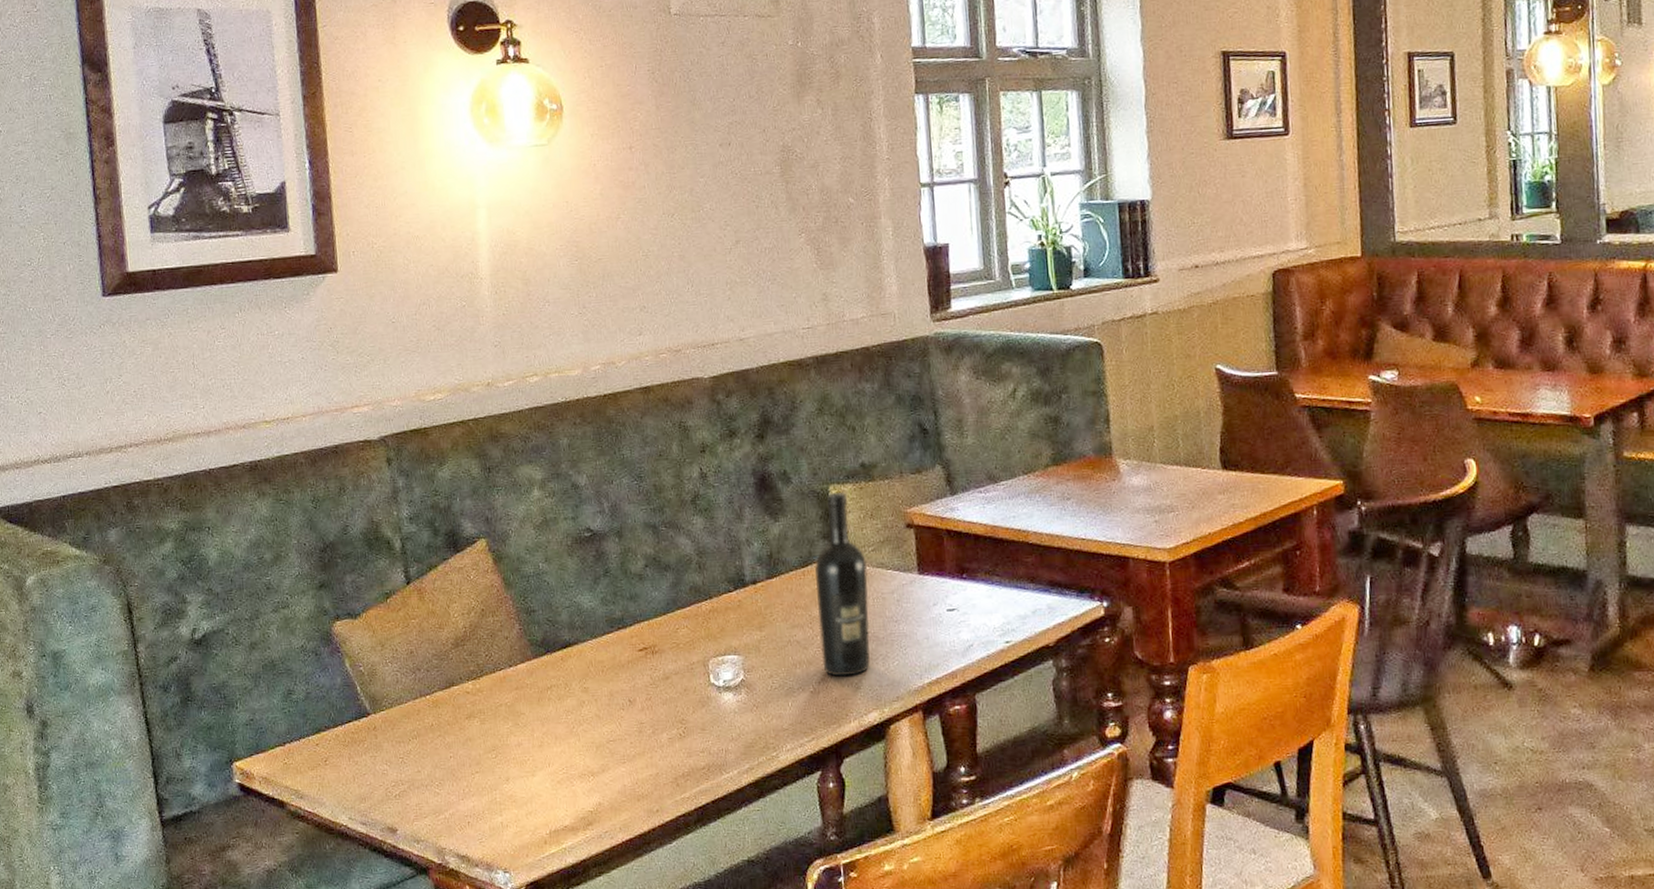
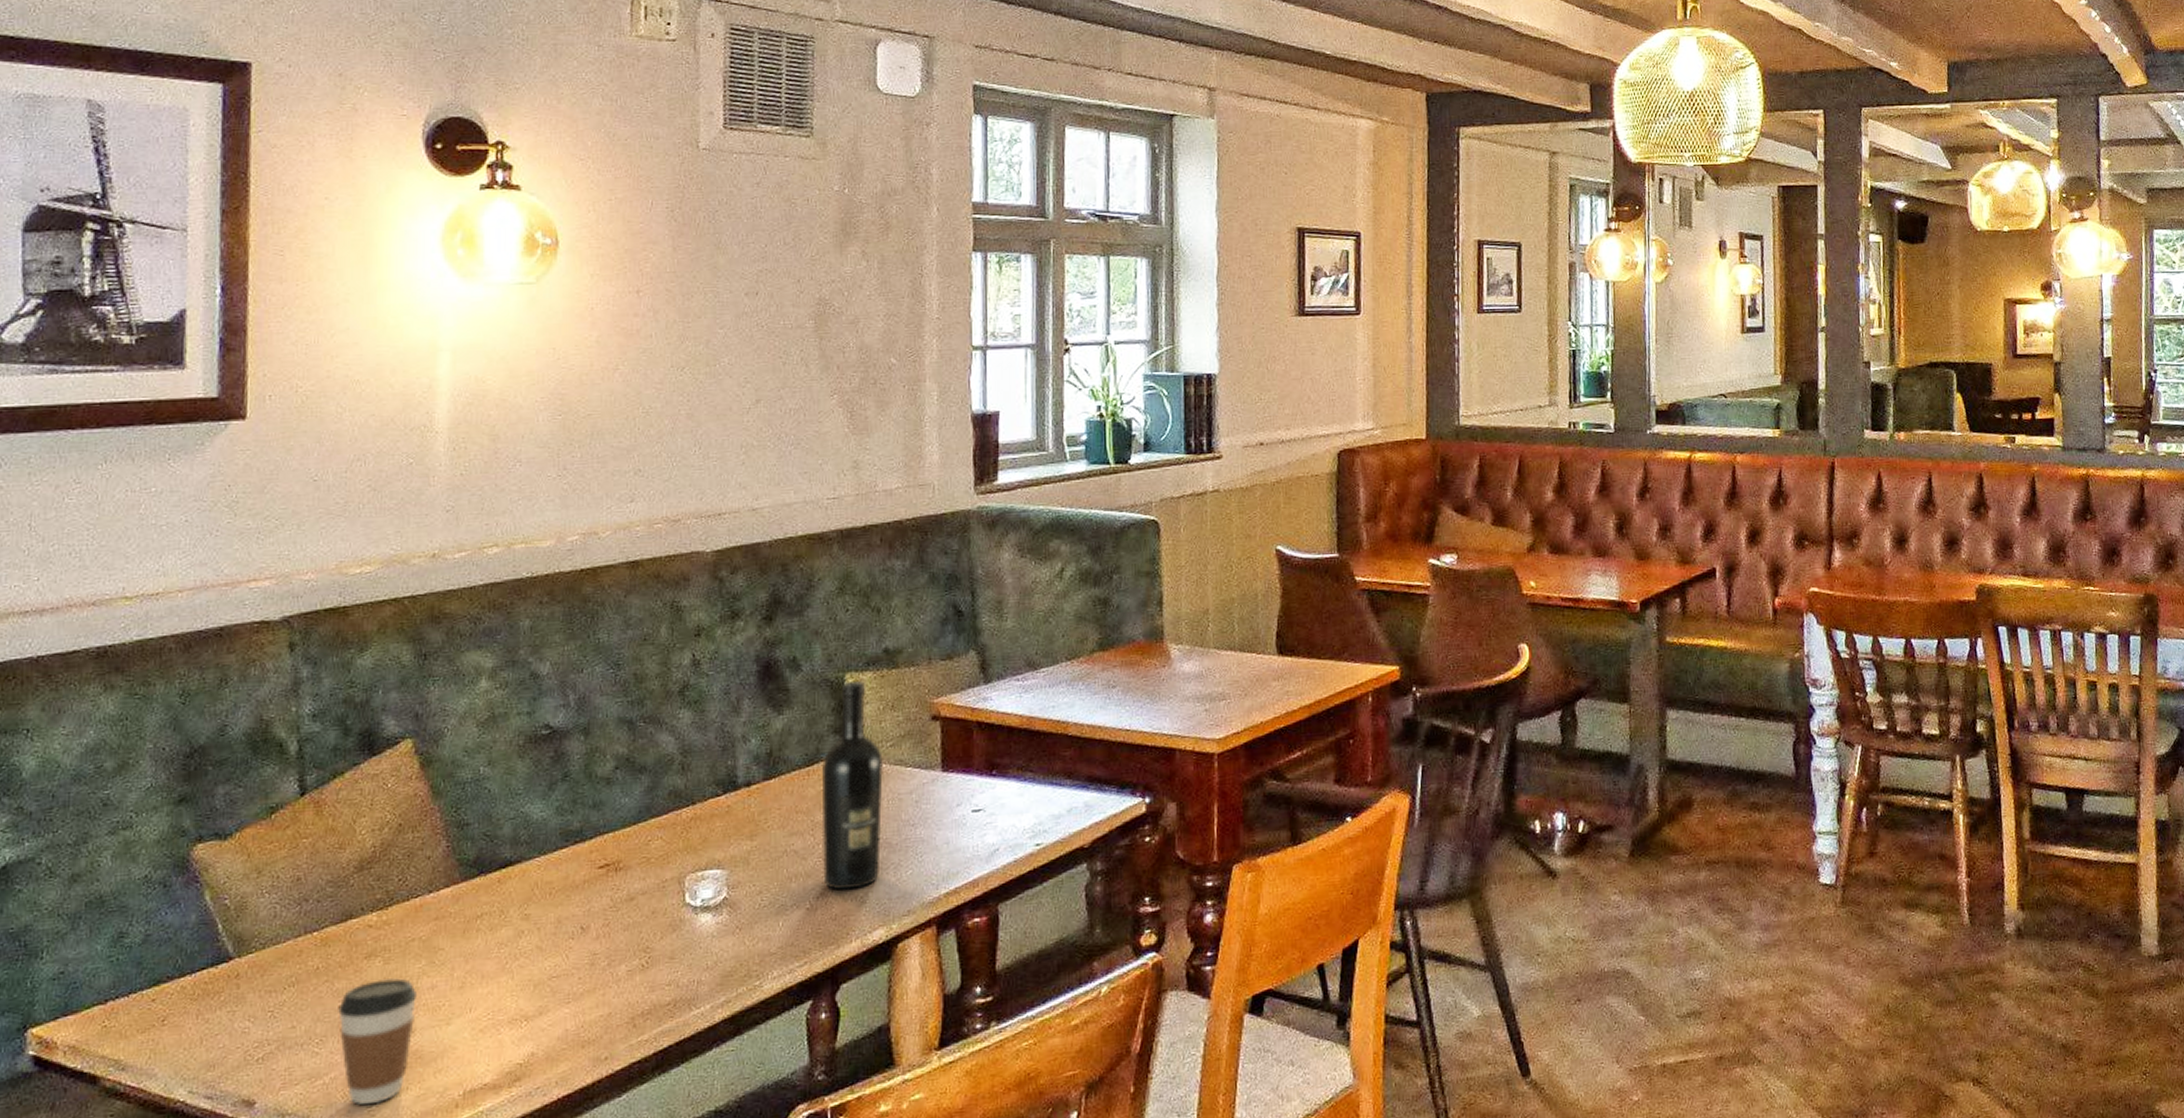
coffee cup: none [449,736,509,837] -> present [336,978,418,1105]

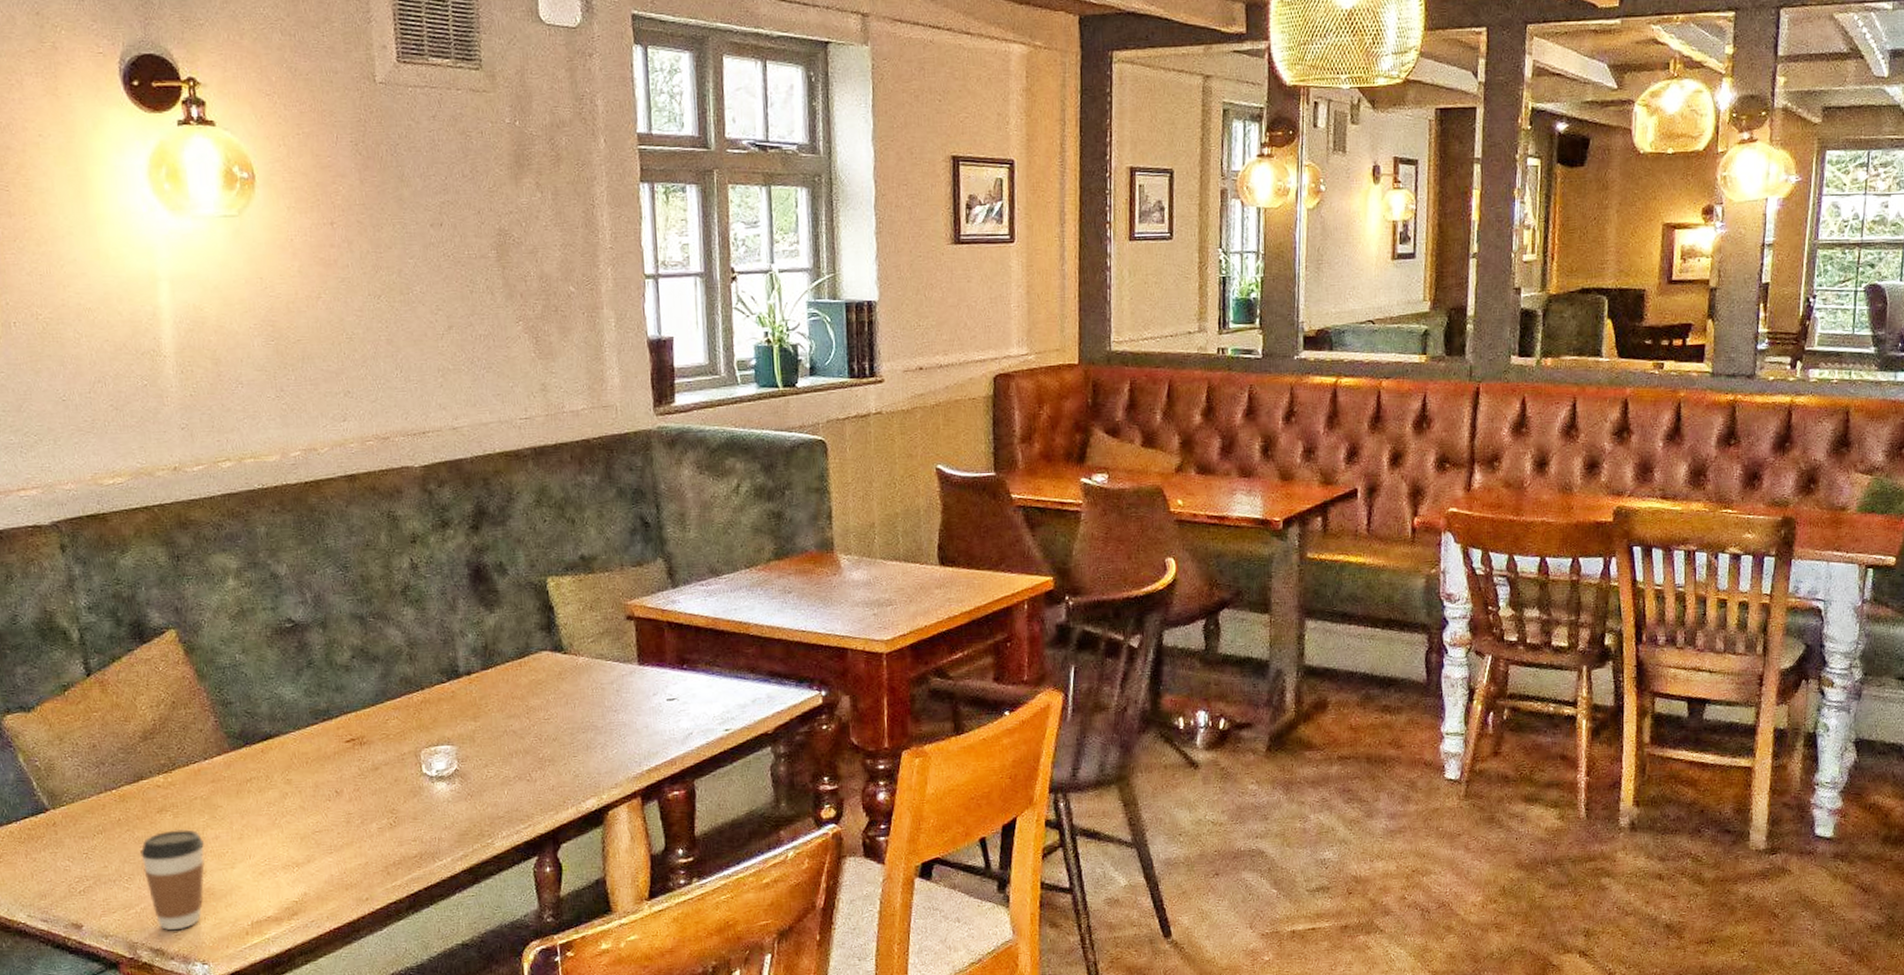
wine bottle: present [821,680,884,890] -> none [532,583,589,765]

